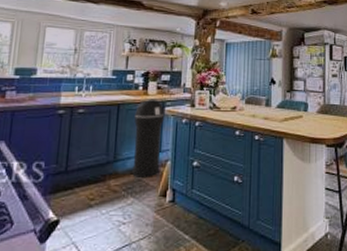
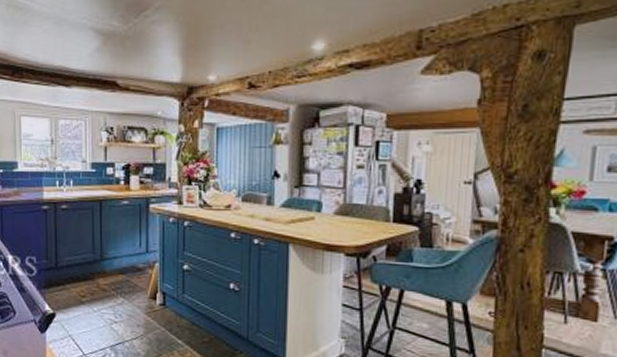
trash can: present [132,99,165,177] -> none [118,194,150,278]

